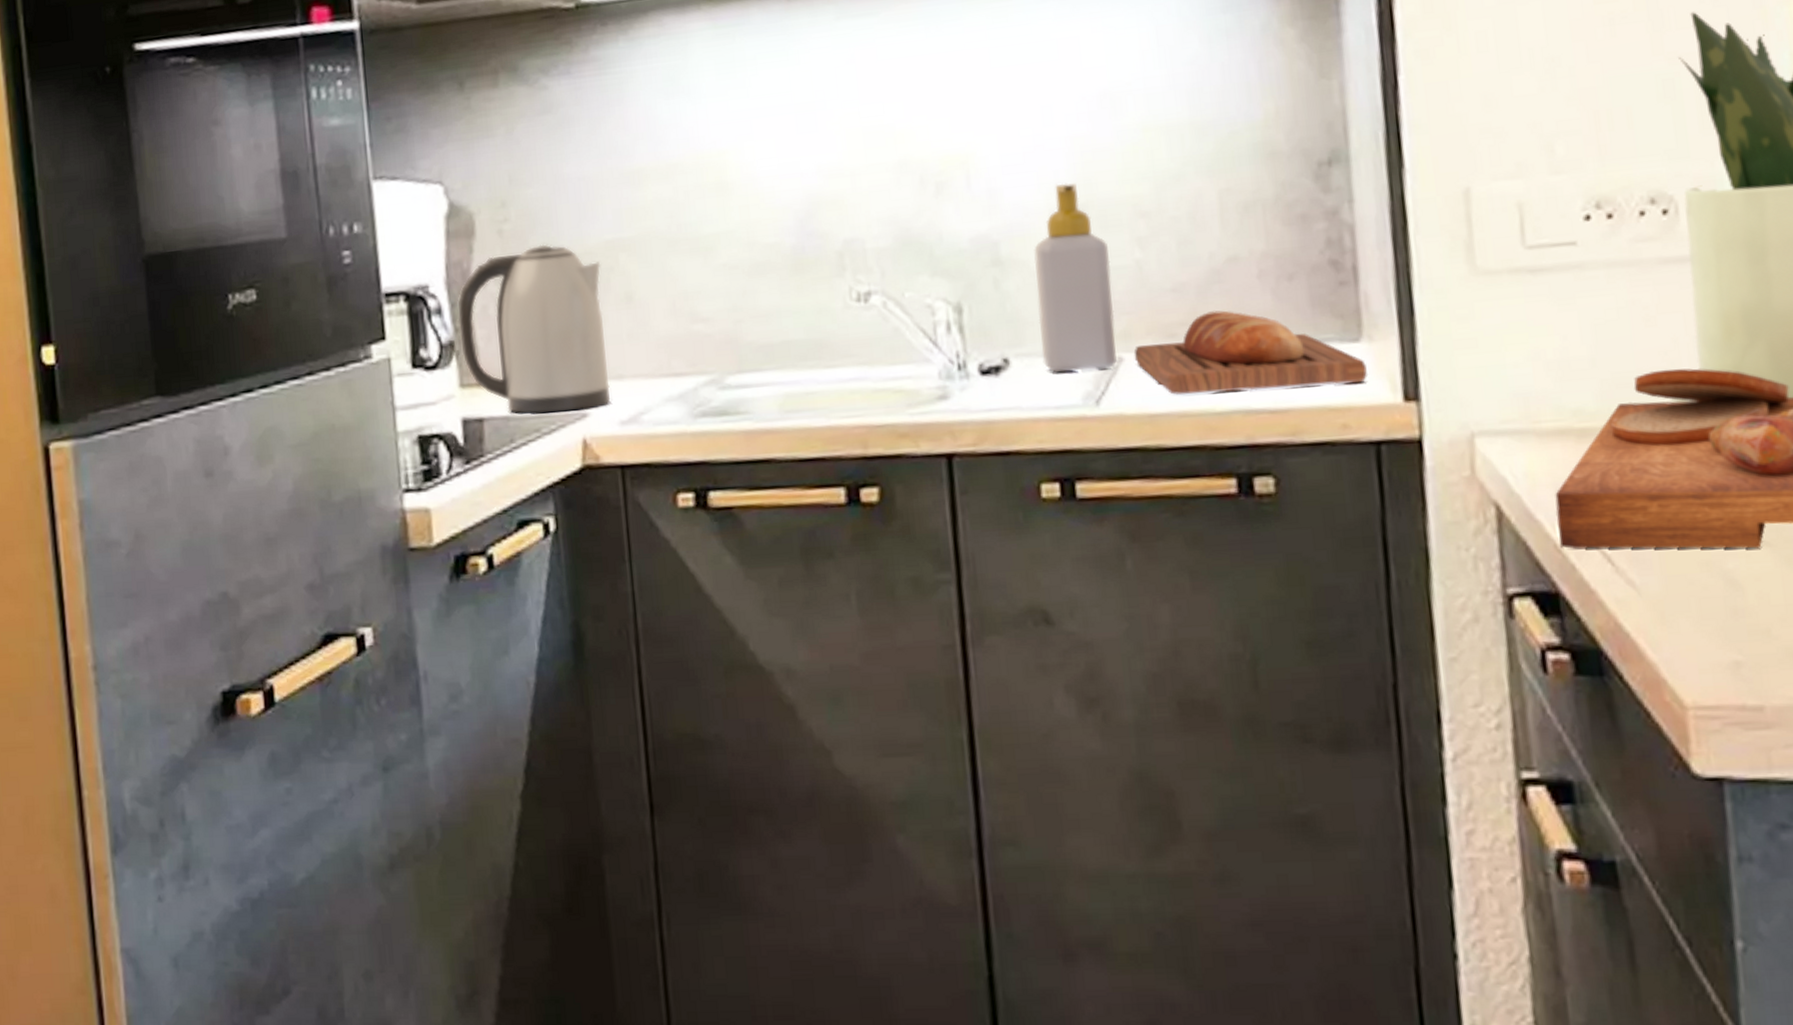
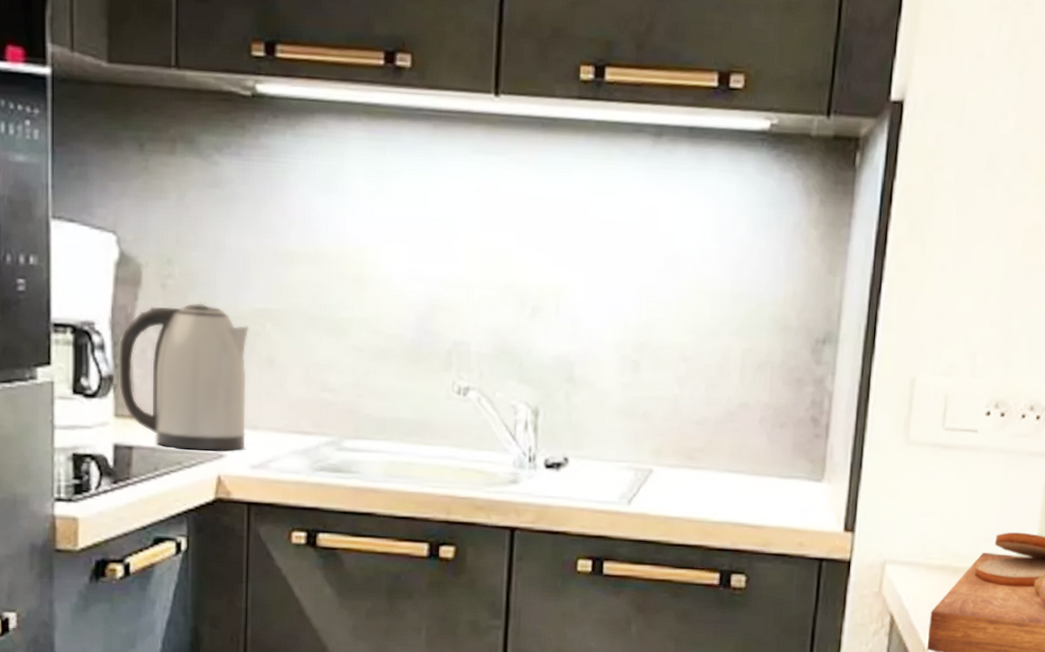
soap bottle: present [1034,183,1117,373] -> none [593,323,656,477]
bread loaf: present [1133,310,1367,395] -> none [661,443,823,512]

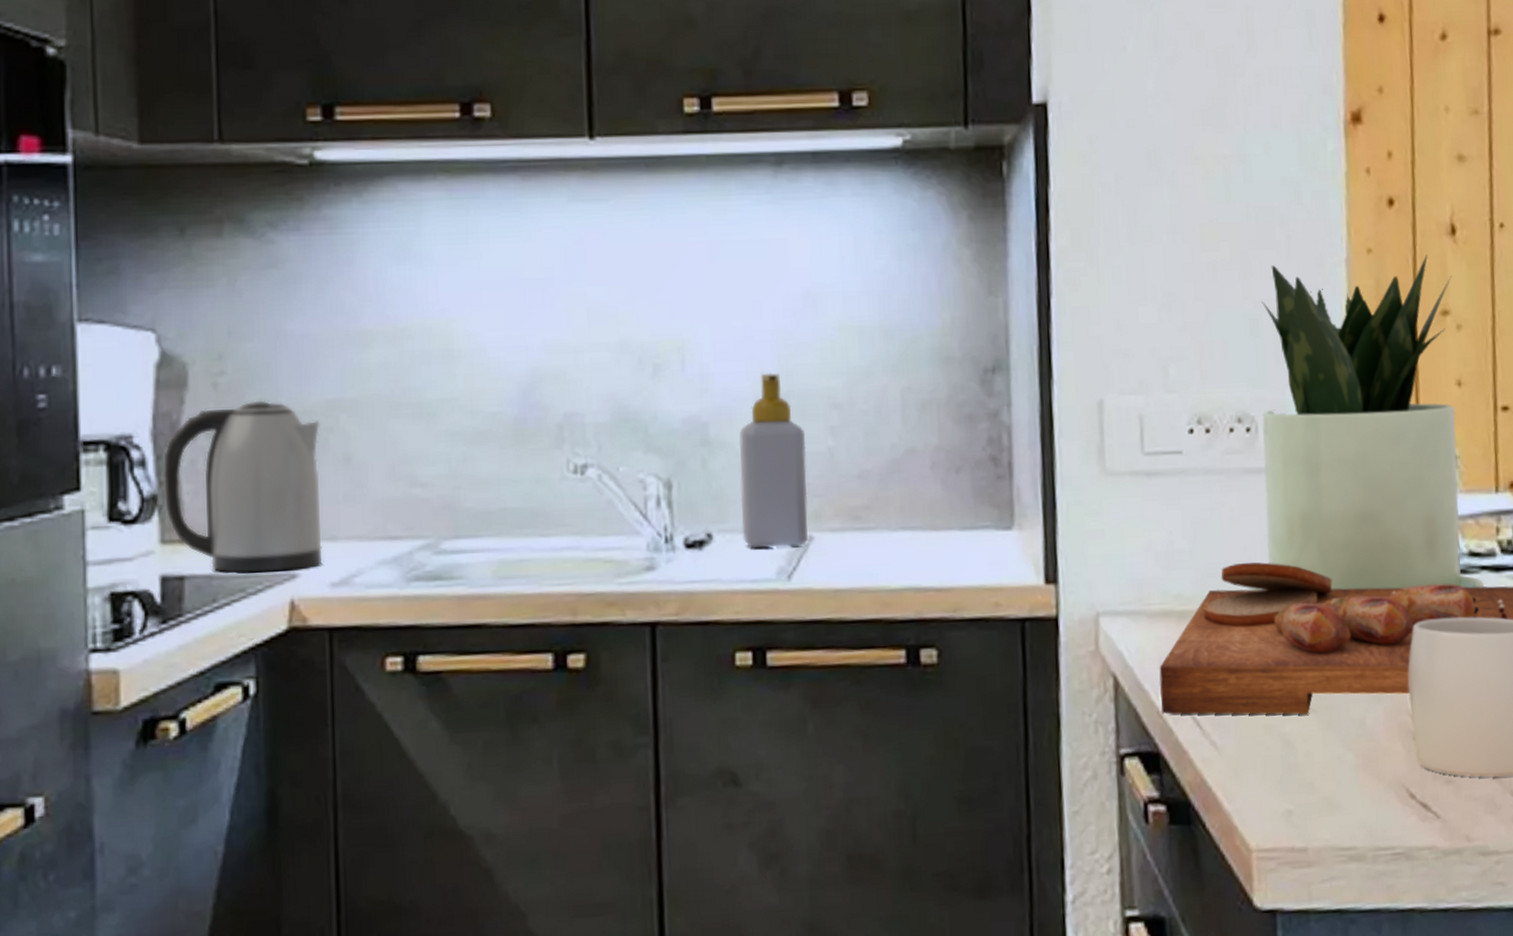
soap bottle: none [593,323,656,477] -> present [739,372,808,549]

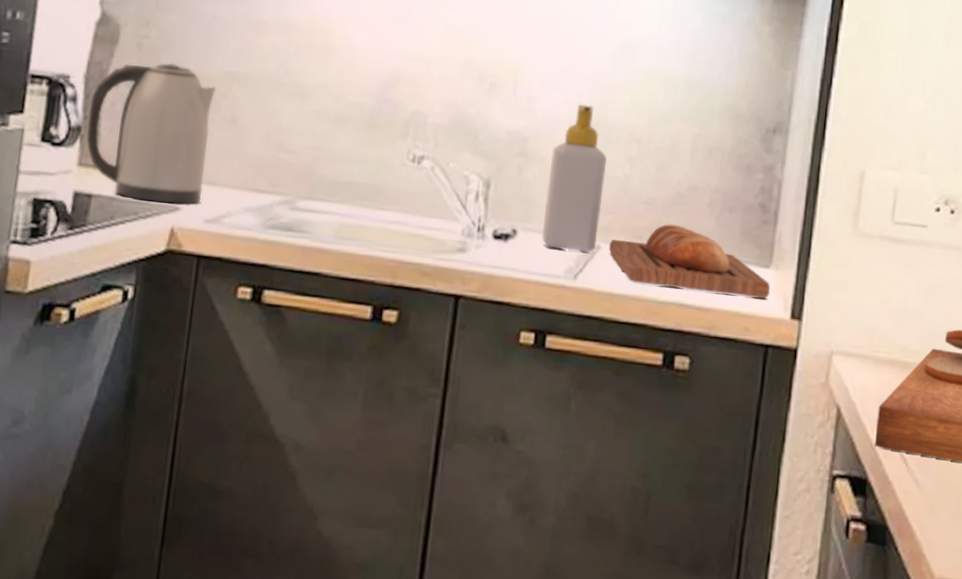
bread loaf: none [823,497,1017,572] -> present [608,224,770,298]

